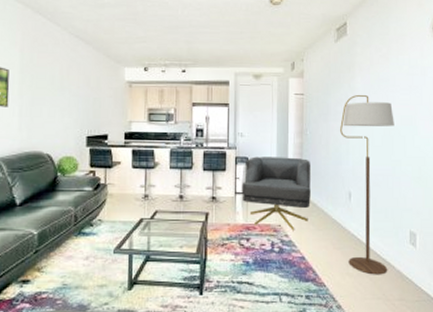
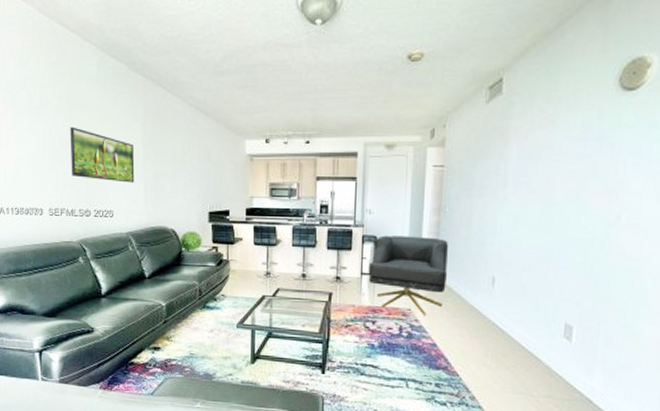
floor lamp: present [340,94,394,275] -> none [486,165,556,369]

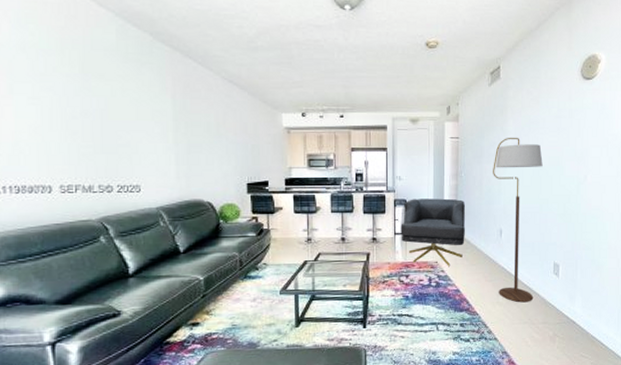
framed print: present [70,127,135,183] -> none [84,97,164,156]
floor lamp: none [486,165,556,369] -> present [493,137,543,303]

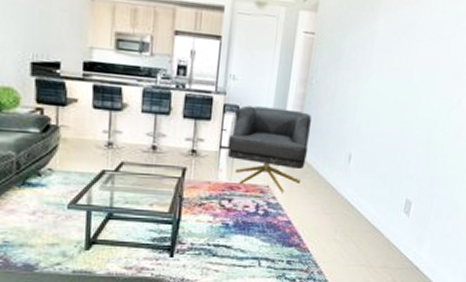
floor lamp: present [493,137,543,303] -> none [337,40,414,242]

